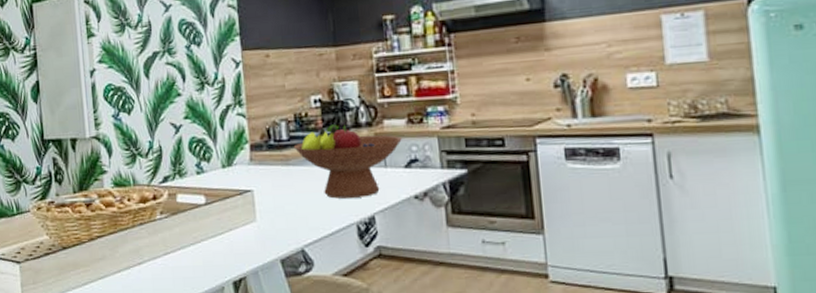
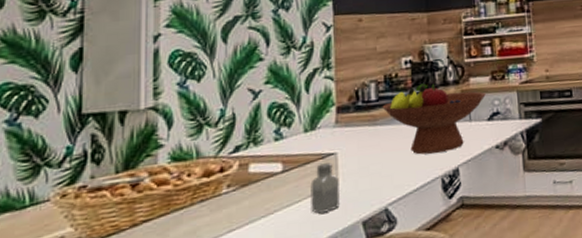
saltshaker: none [231,199,259,247] -> present [310,162,340,214]

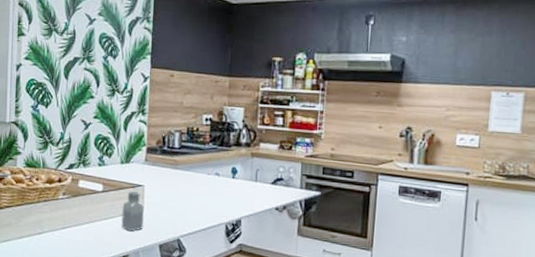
fruit bowl: present [382,83,486,155] -> none [183,140,273,203]

